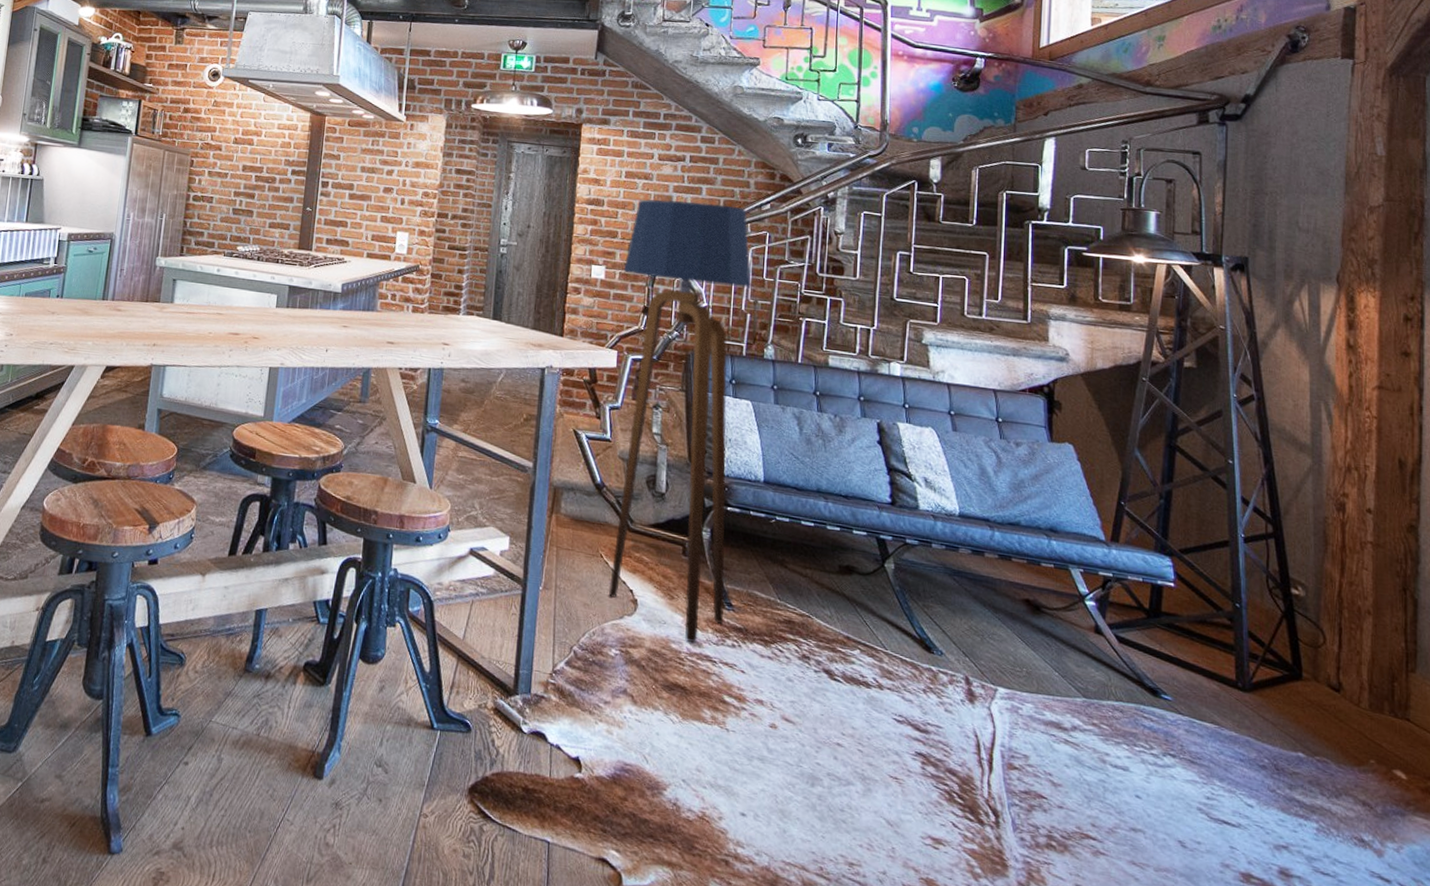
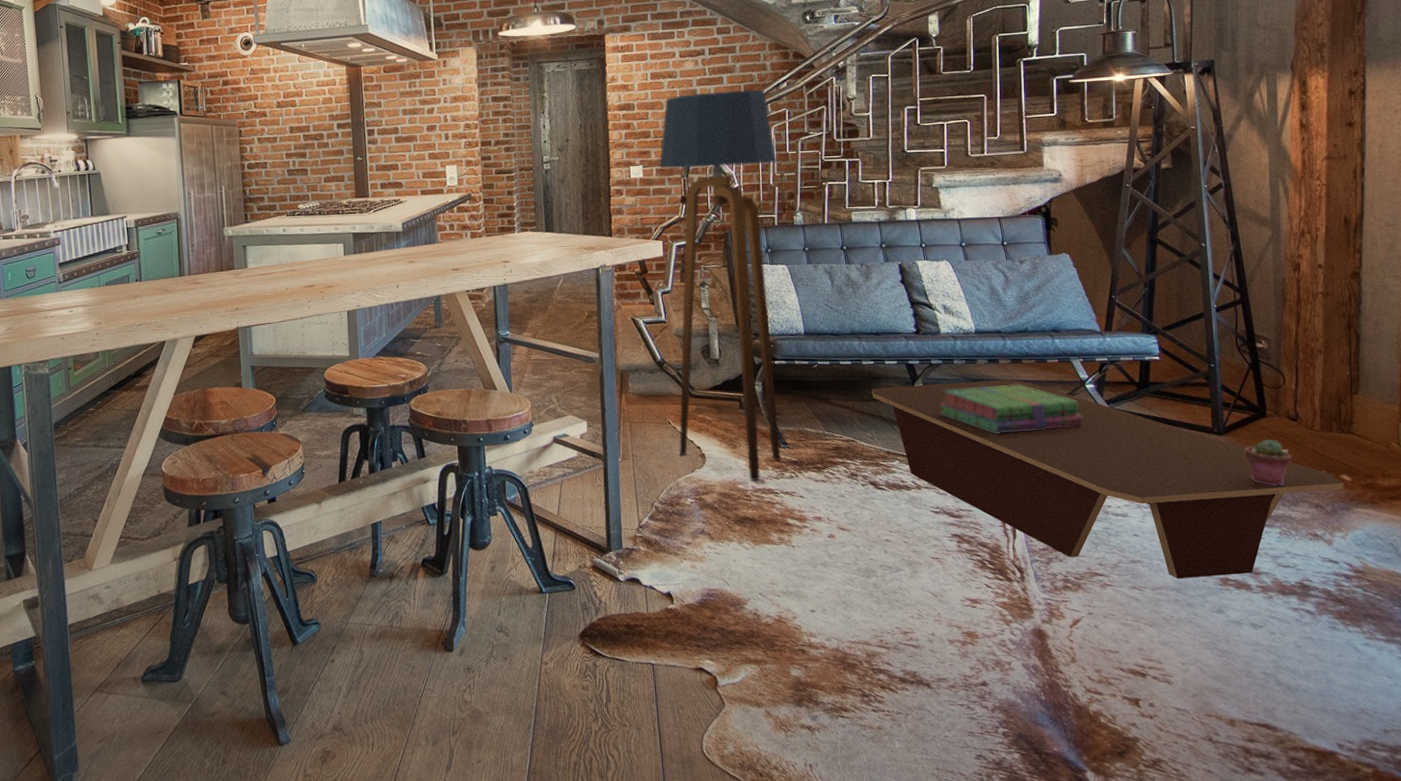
coffee table: none [834,559,1398,874] -> present [871,379,1344,579]
stack of books: none [911,577,1080,649] -> present [939,384,1083,434]
potted succulent: none [1275,707,1333,769] -> present [1244,439,1292,485]

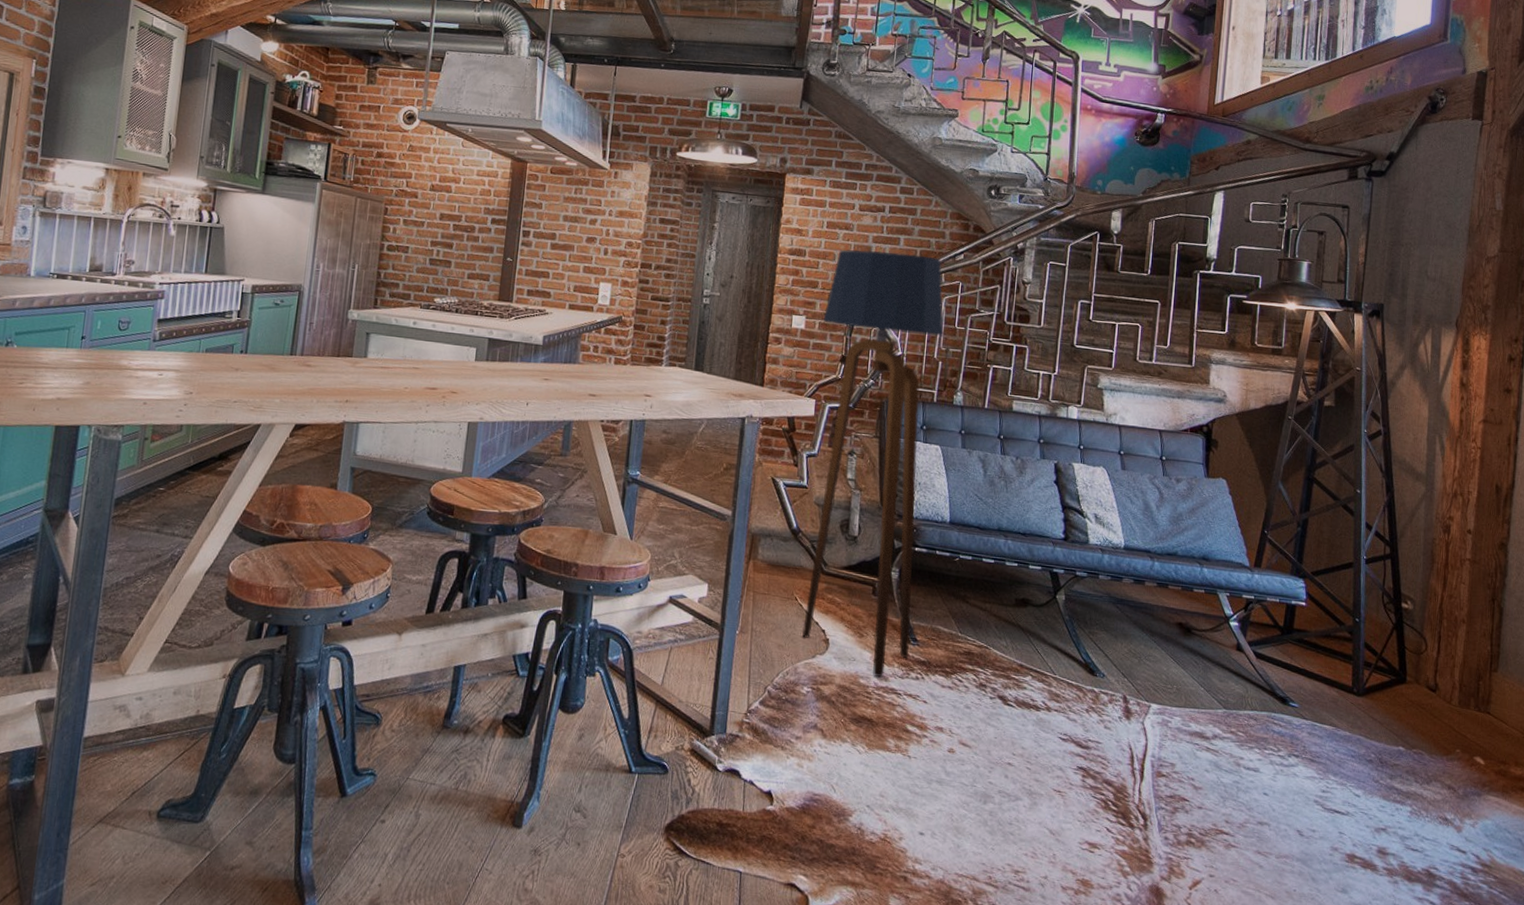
coffee table: present [871,379,1344,579] -> none [1011,593,1477,853]
stack of books: present [939,384,1083,434] -> none [1079,606,1224,666]
potted succulent: present [1244,439,1292,485] -> none [1381,707,1428,759]

